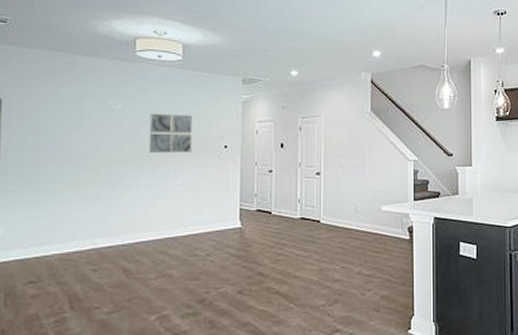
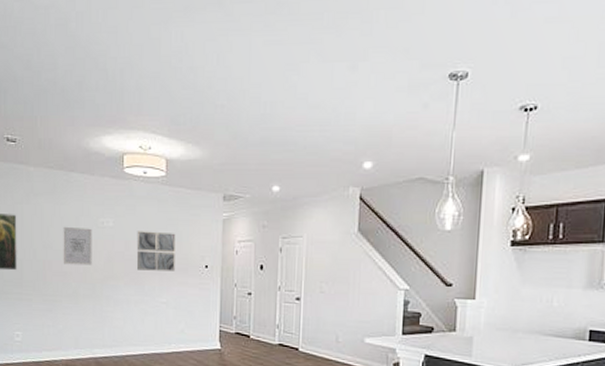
wall art: none [60,110,98,150] -> present [63,226,92,266]

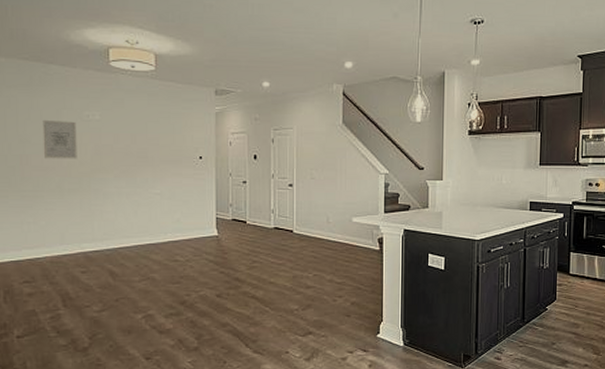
wall art: present [136,231,176,271] -> none [126,124,168,163]

